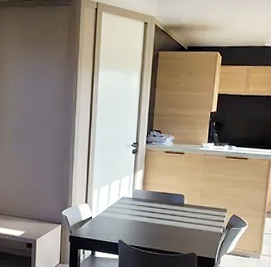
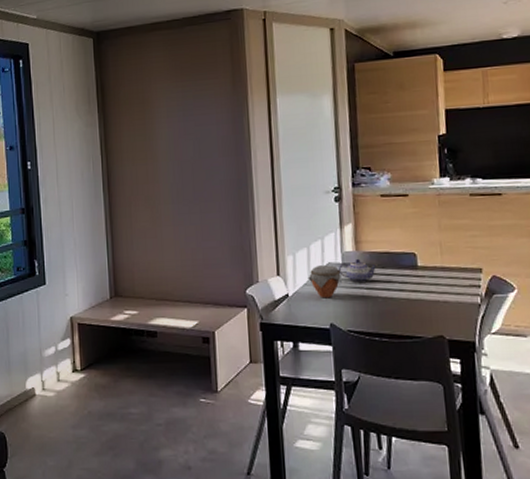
jar: none [107,198,131,222] -> present [308,265,342,299]
teapot: none [129,196,157,214] -> present [338,259,378,284]

